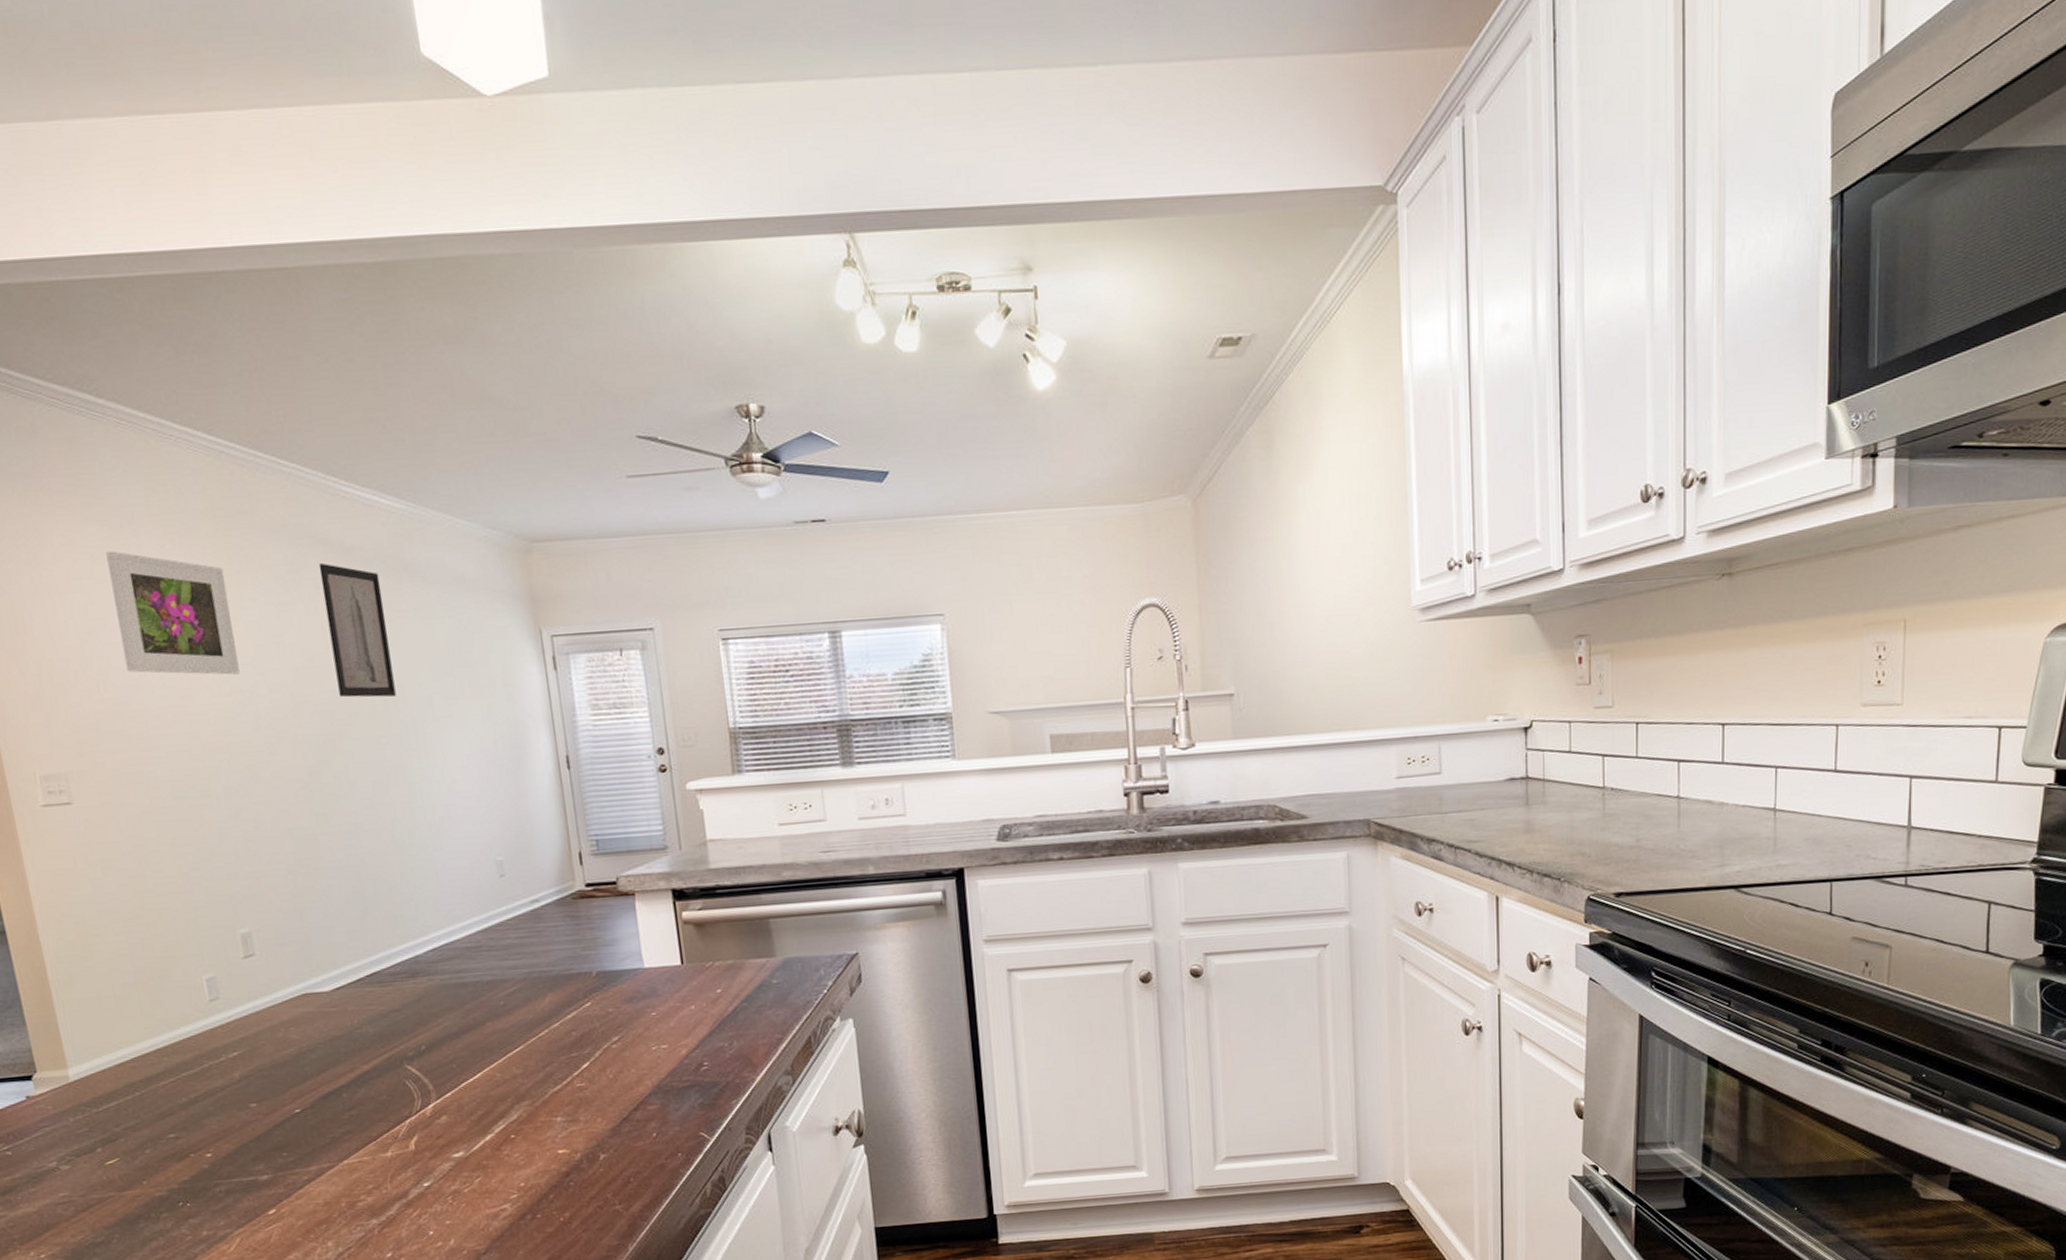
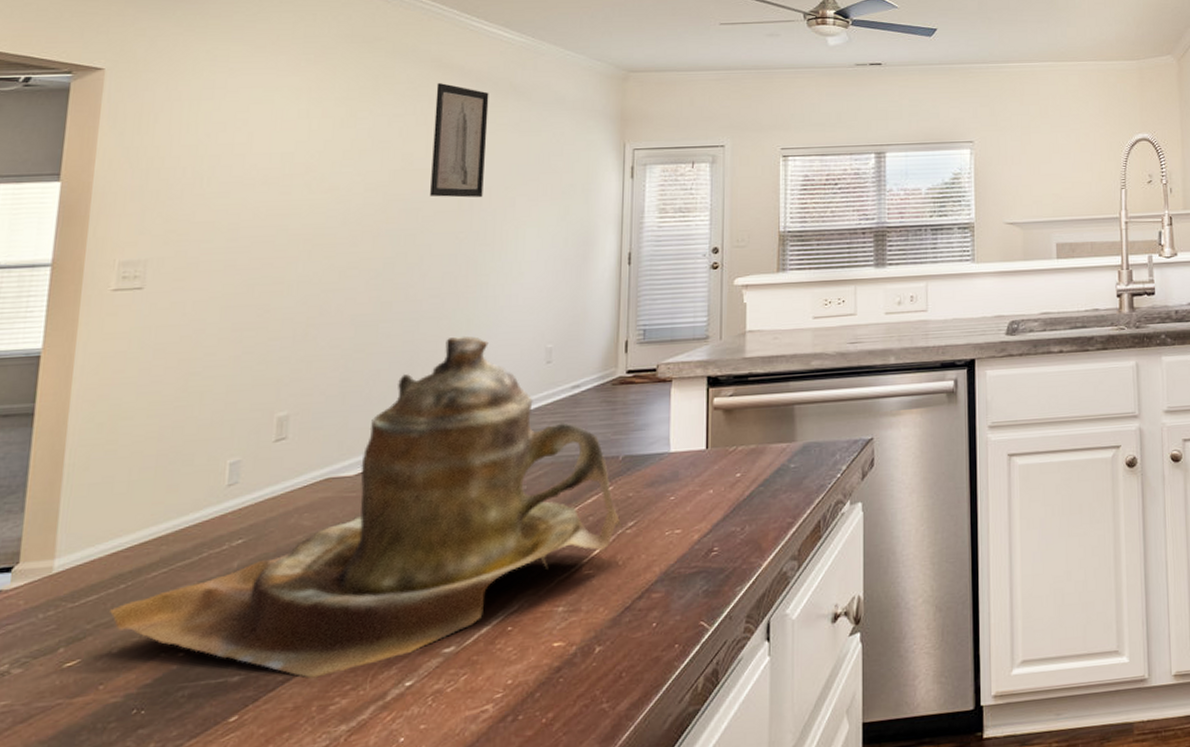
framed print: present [106,550,240,675] -> none [234,66,349,175]
teapot: none [131,848,609,1178] -> present [108,335,624,678]

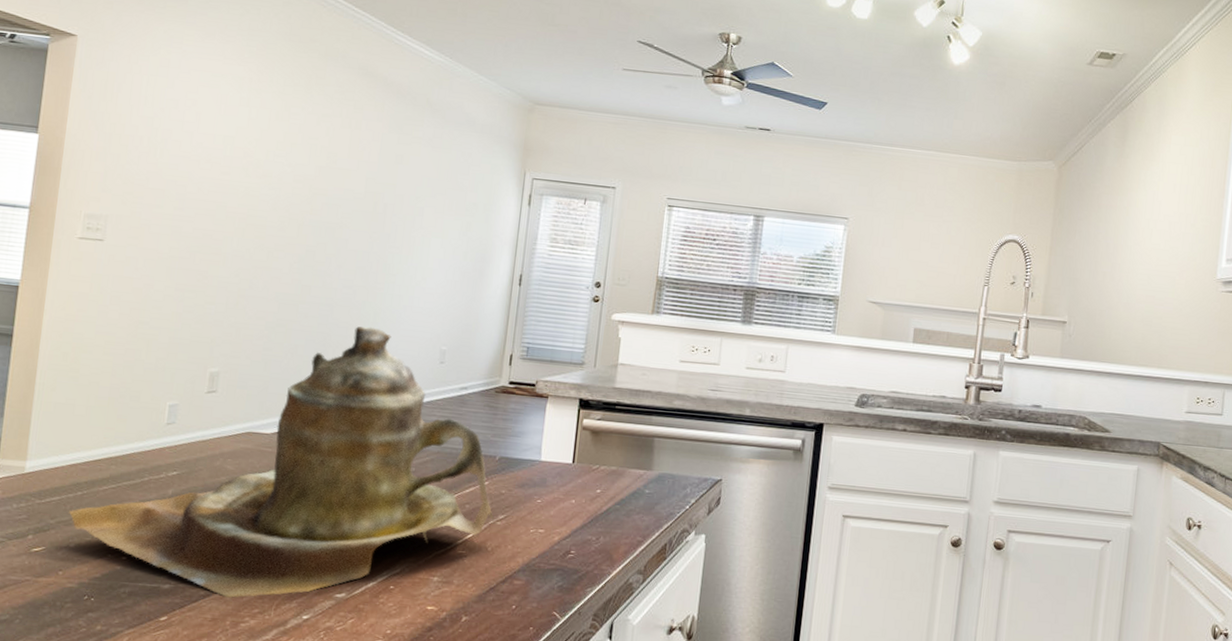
wall art: present [430,83,489,198] -> none [350,90,408,203]

